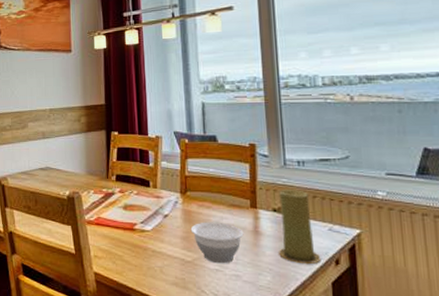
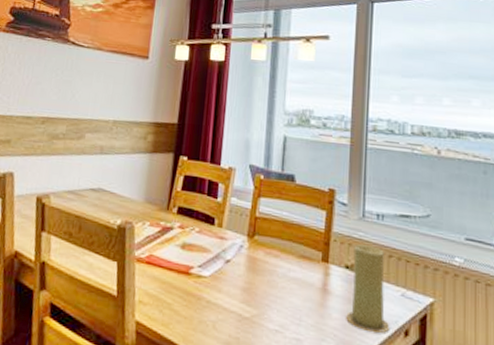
bowl: present [190,222,244,264] -> none [253,272,311,325]

